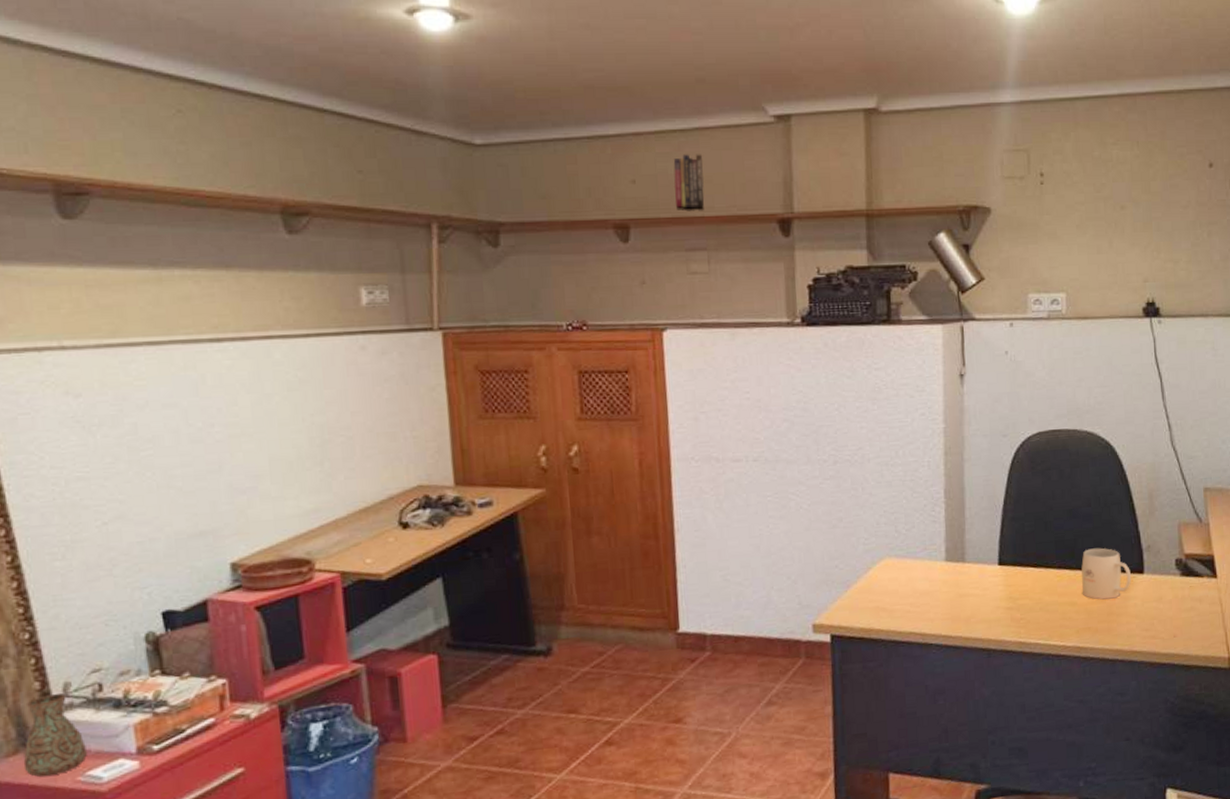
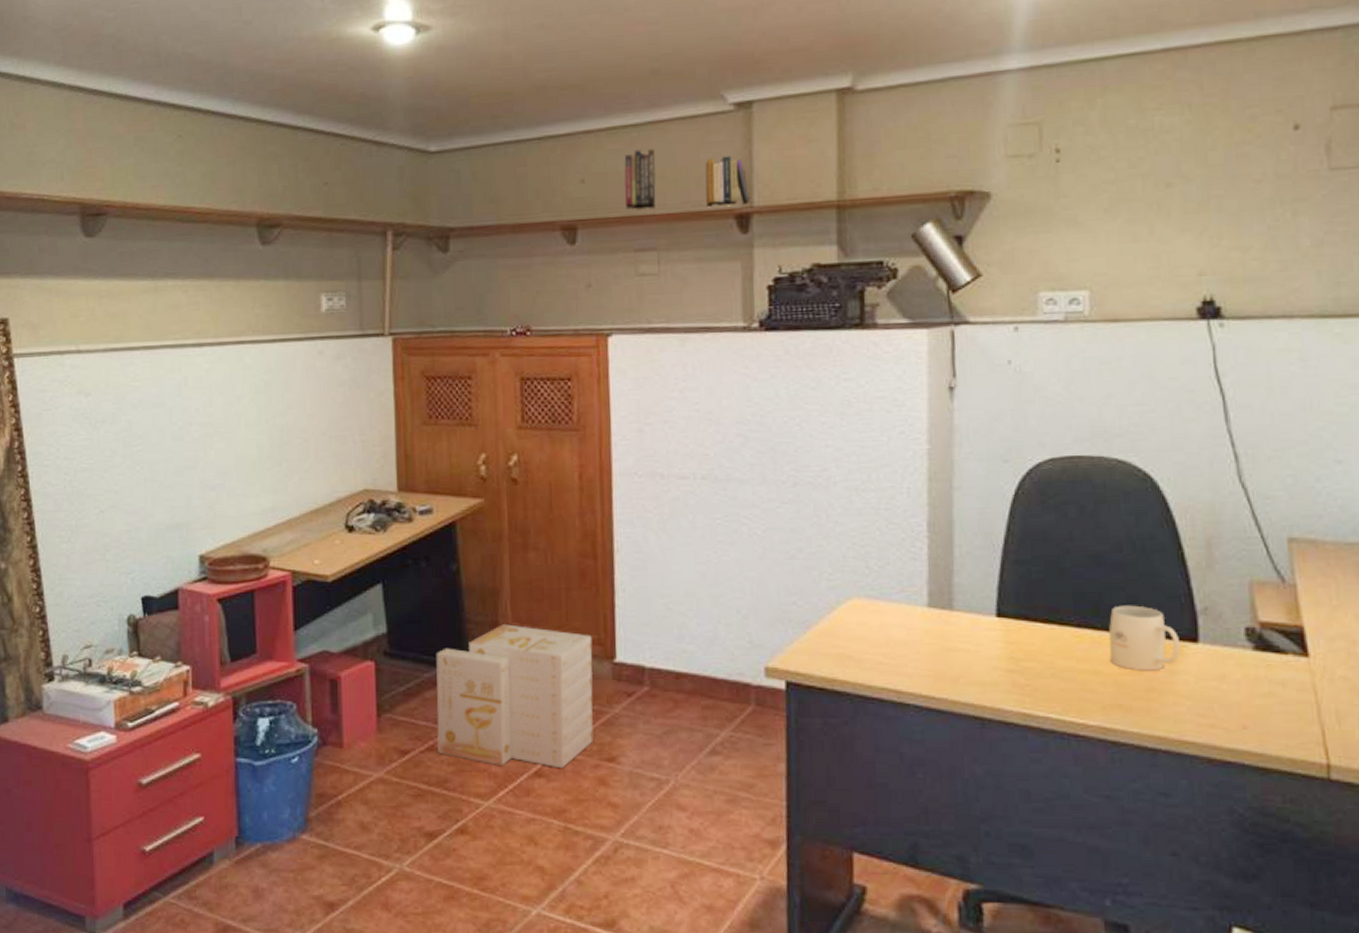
decorative vase: present [23,693,88,777] -> none [28,665,77,741]
product box: none [502,606,661,740] -> present [436,624,594,769]
books: none [749,164,792,211] -> present [705,156,751,207]

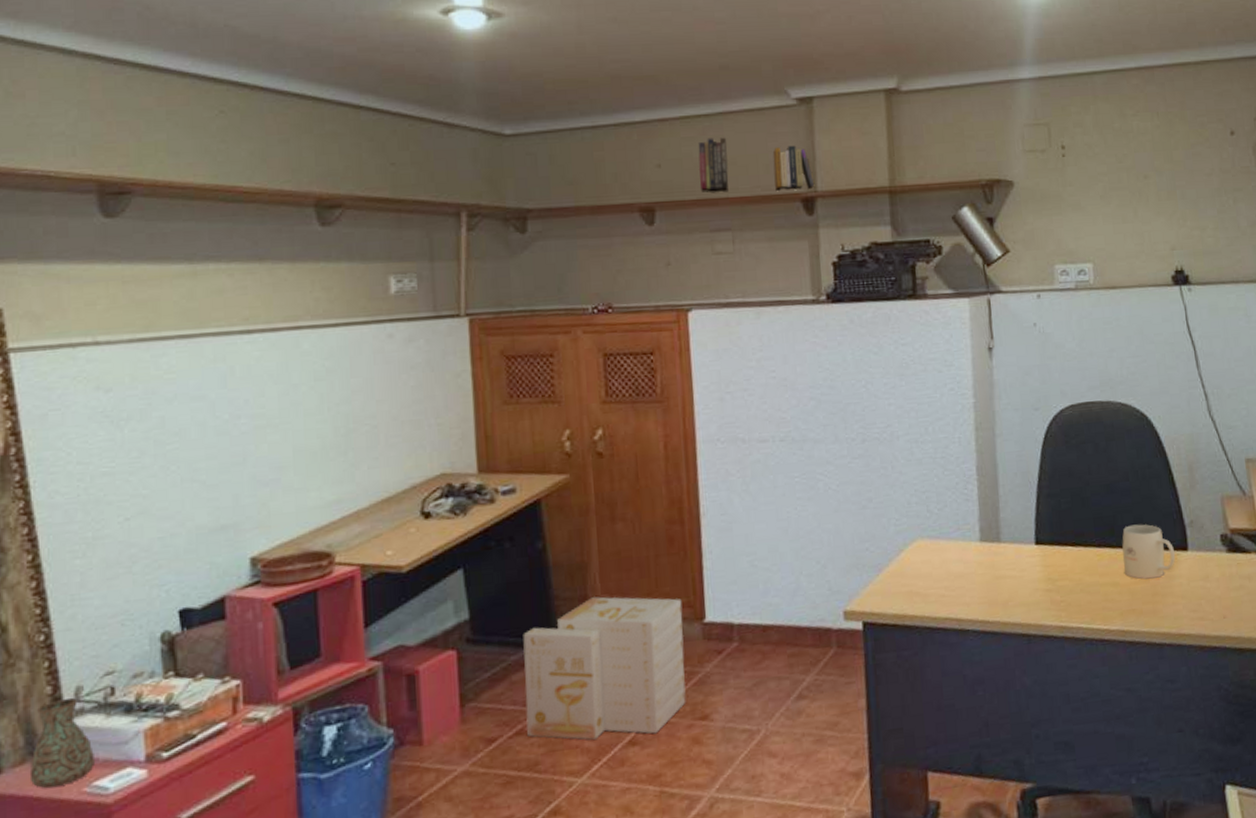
decorative vase: none [28,665,77,741] -> present [29,698,96,789]

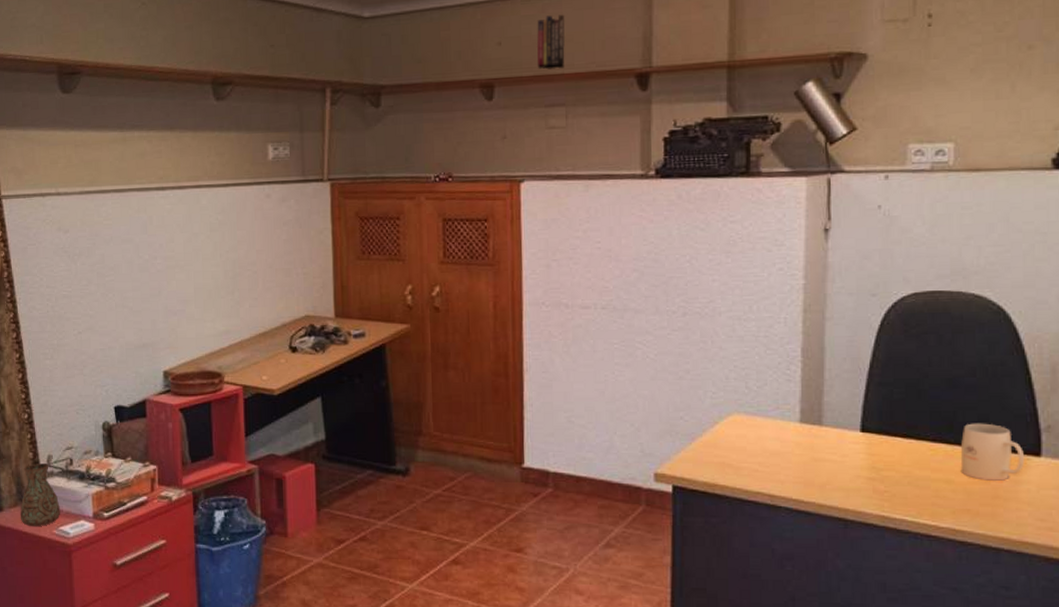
product box: present [523,596,686,740] -> none [367,433,504,558]
books: present [772,145,815,191] -> none [609,20,650,67]

